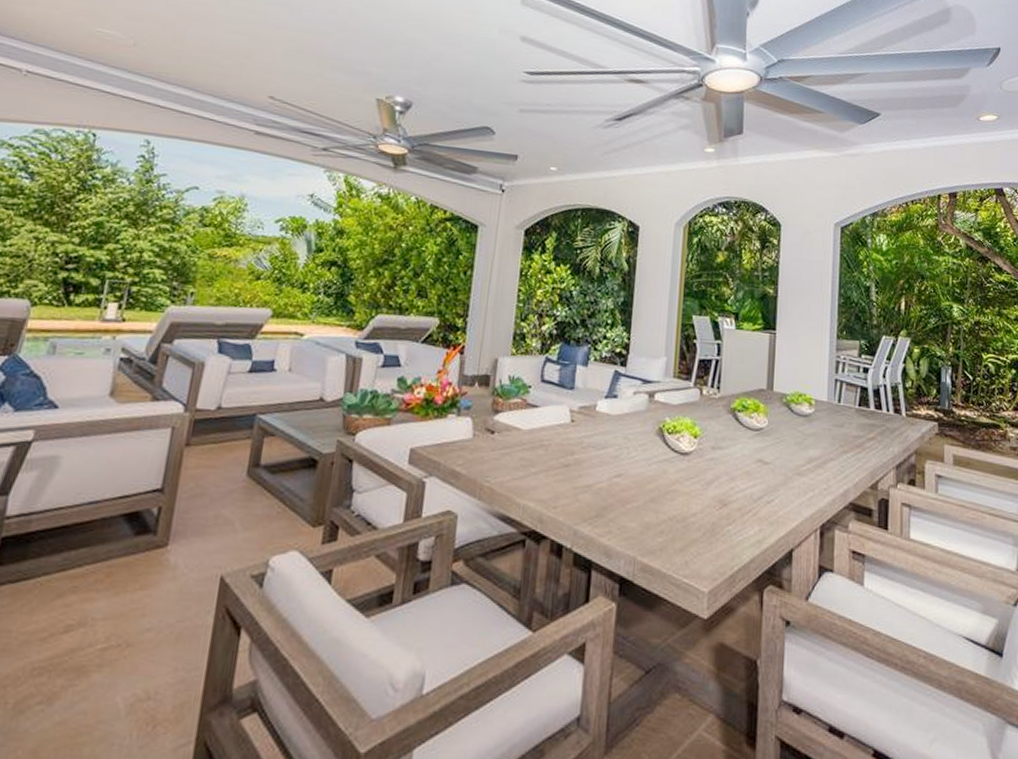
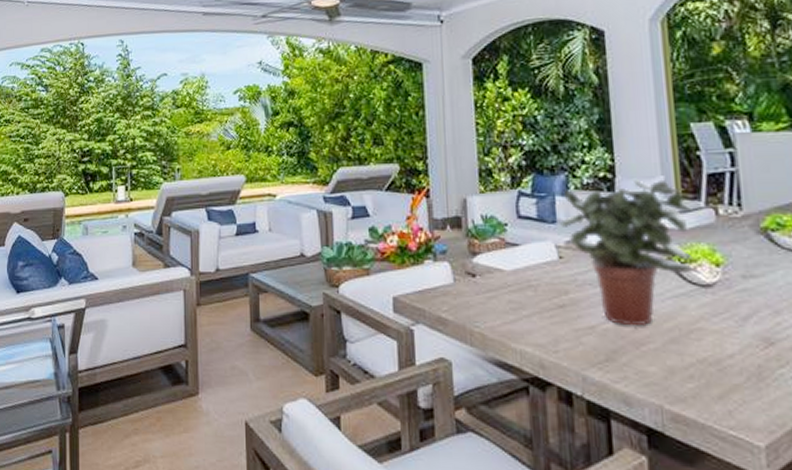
potted plant: none [577,358,684,487] -> present [560,179,694,327]

